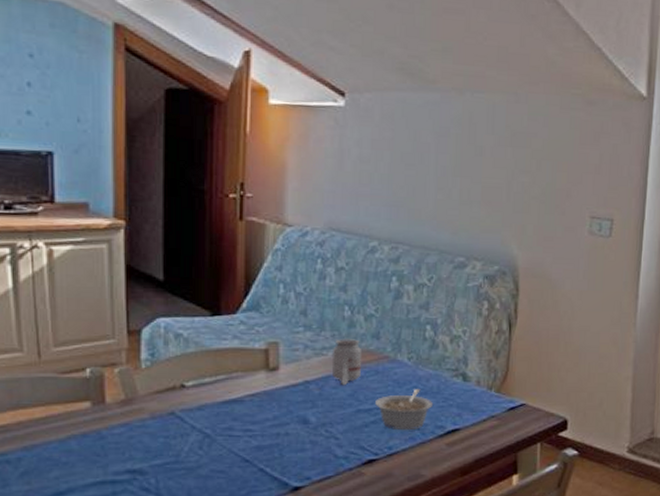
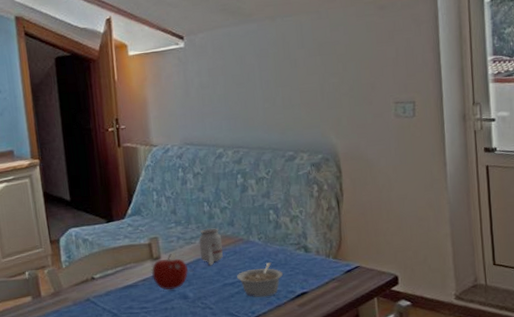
fruit: none [264,365,314,411] -> present [151,254,189,290]

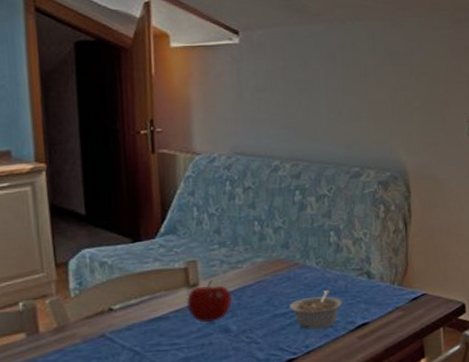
candle: present [199,228,223,266] -> none [247,250,274,295]

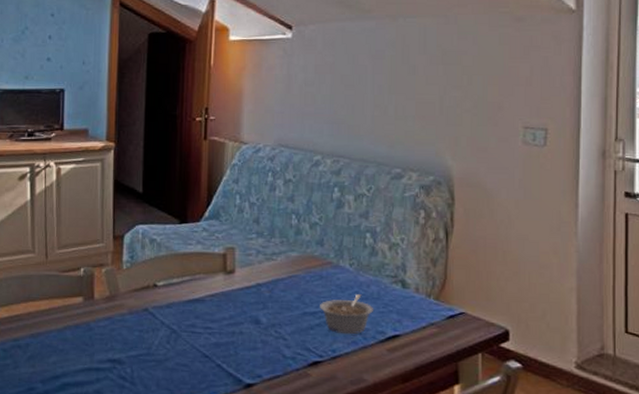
fruit: present [186,280,233,323] -> none [222,269,265,311]

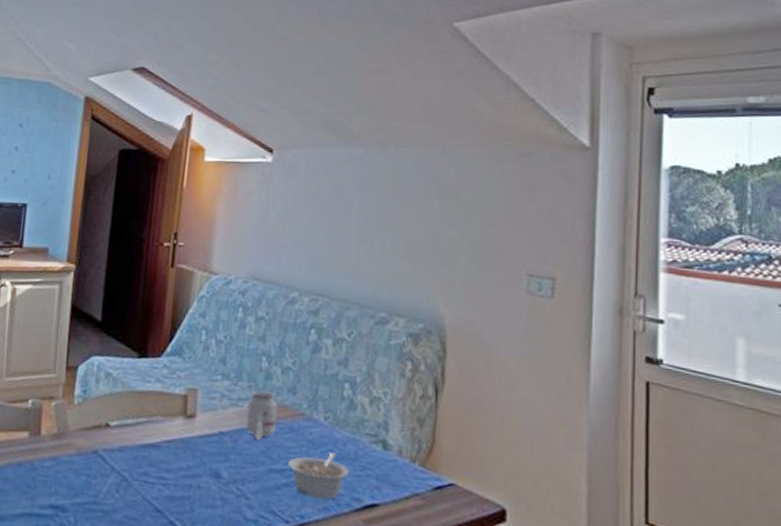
candle: none [281,245,307,289] -> present [247,390,277,441]

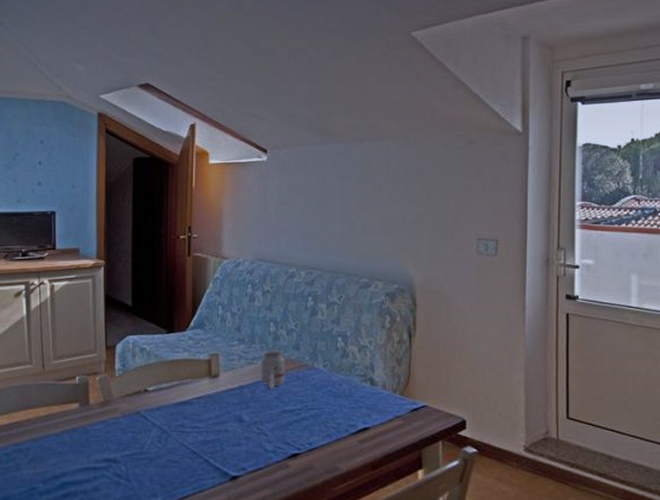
legume: present [288,453,350,500] -> none [297,392,346,429]

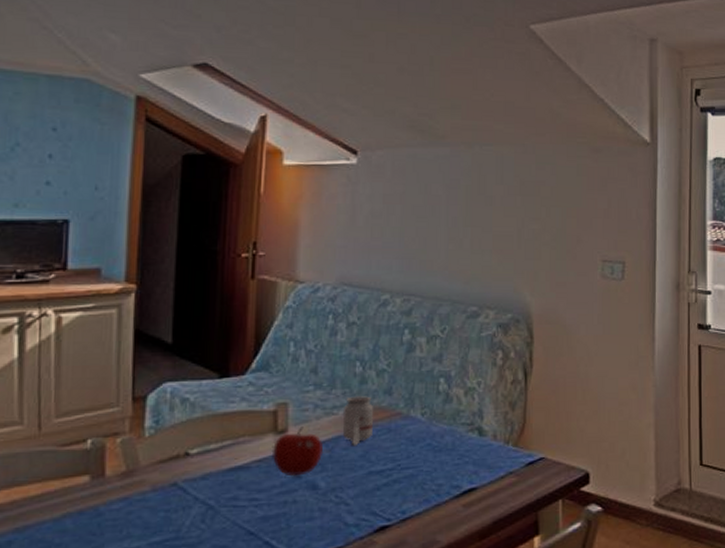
fruit: none [208,373,247,411] -> present [271,426,324,477]

